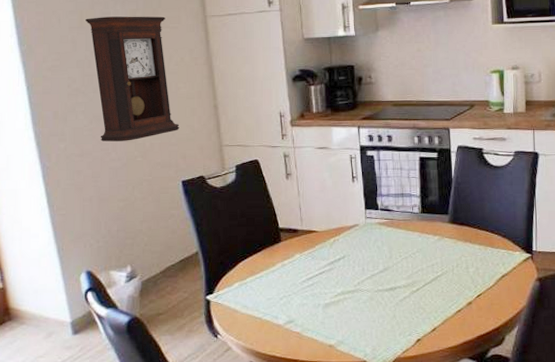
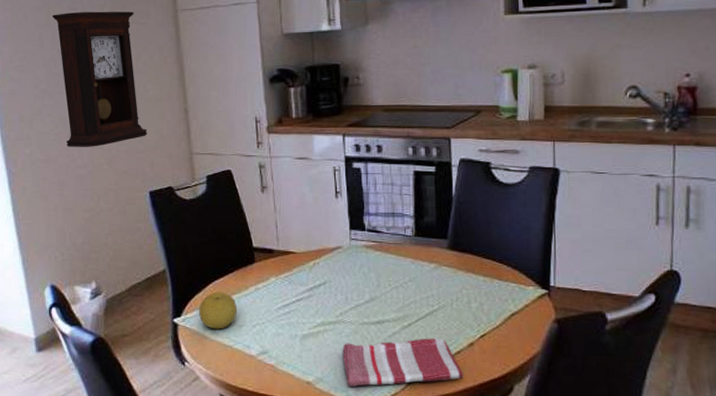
fruit: none [229,269,266,304] -> present [198,291,238,330]
dish towel: none [360,300,464,346] -> present [342,338,464,387]

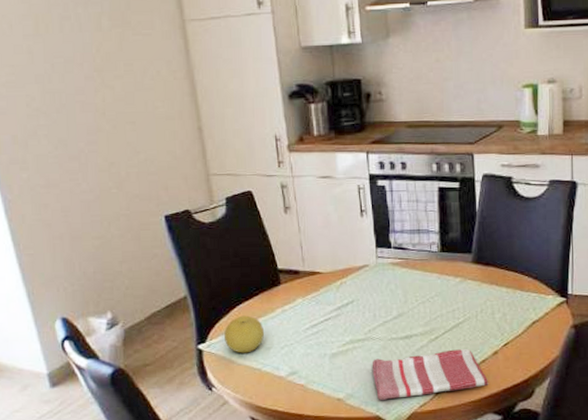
pendulum clock: present [52,11,148,147] -> none [42,20,159,171]

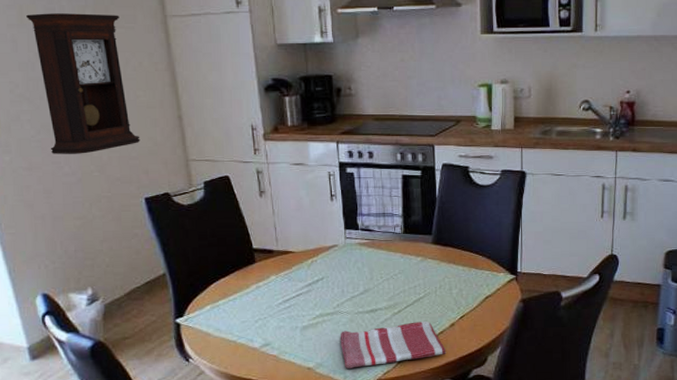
pendulum clock: none [42,20,159,171] -> present [26,13,140,154]
fruit: present [223,315,265,353] -> none [200,291,240,327]

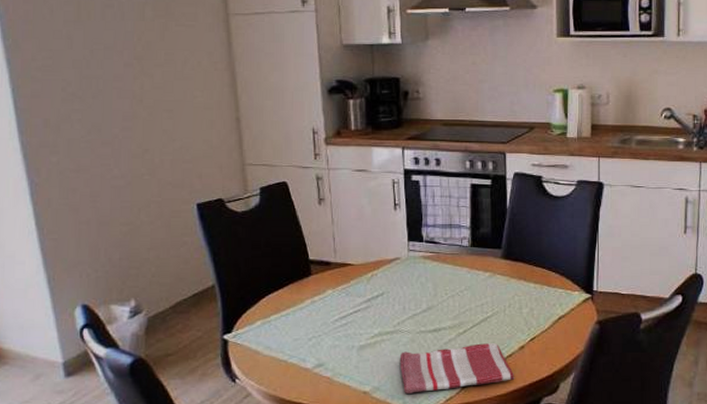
pendulum clock: present [26,13,140,154] -> none [84,10,195,156]

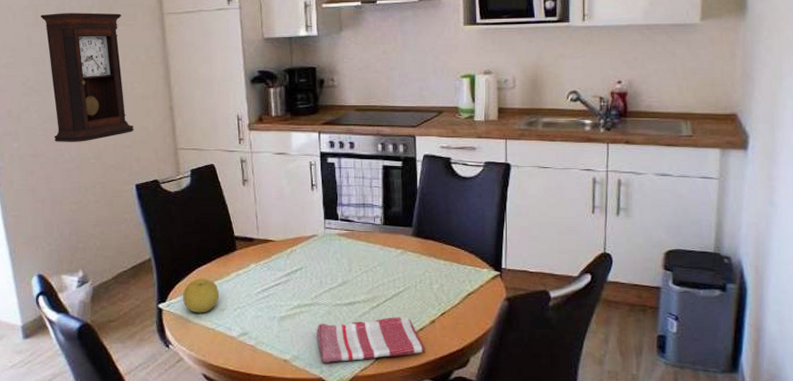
pendulum clock: none [84,10,195,156] -> present [41,12,134,142]
fruit: none [250,306,293,344] -> present [182,278,220,313]

